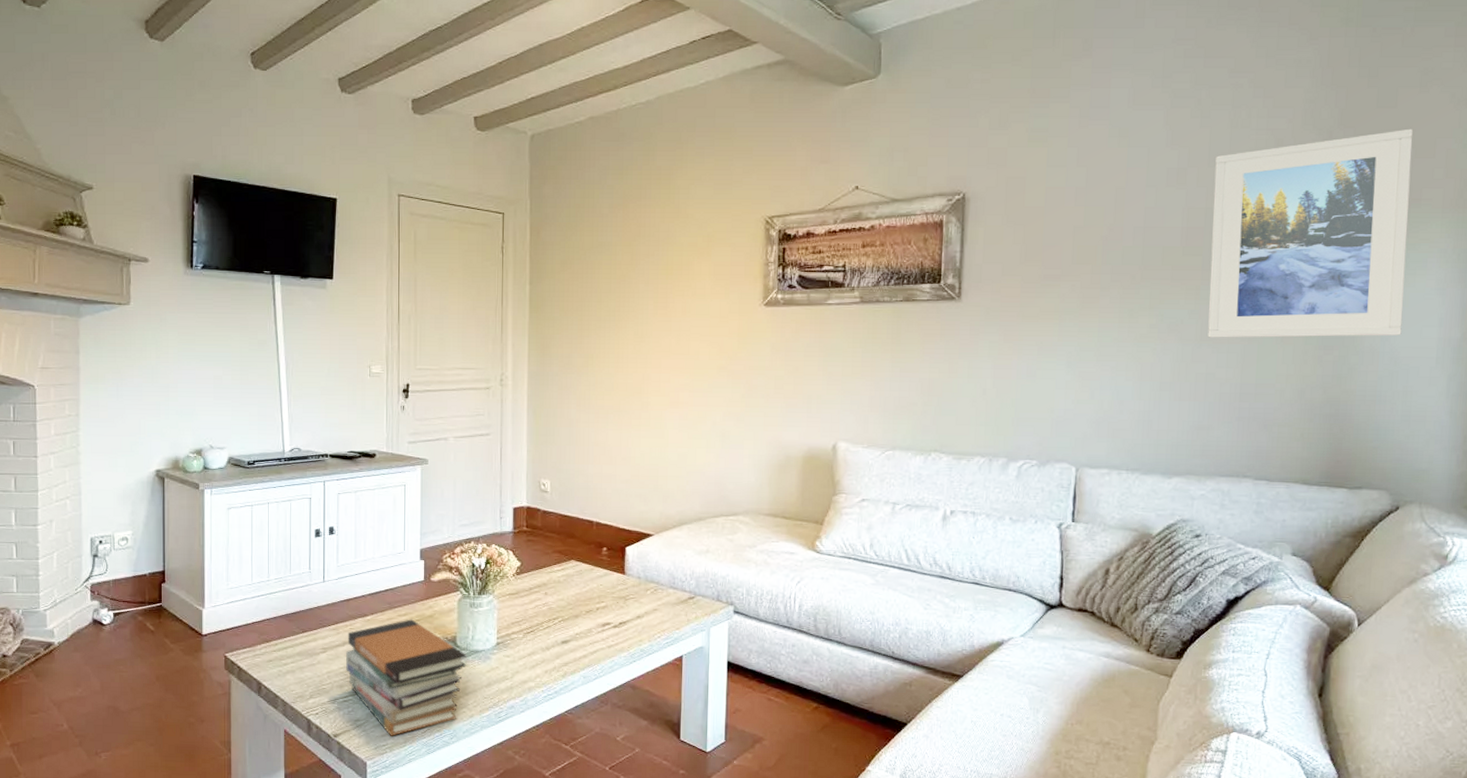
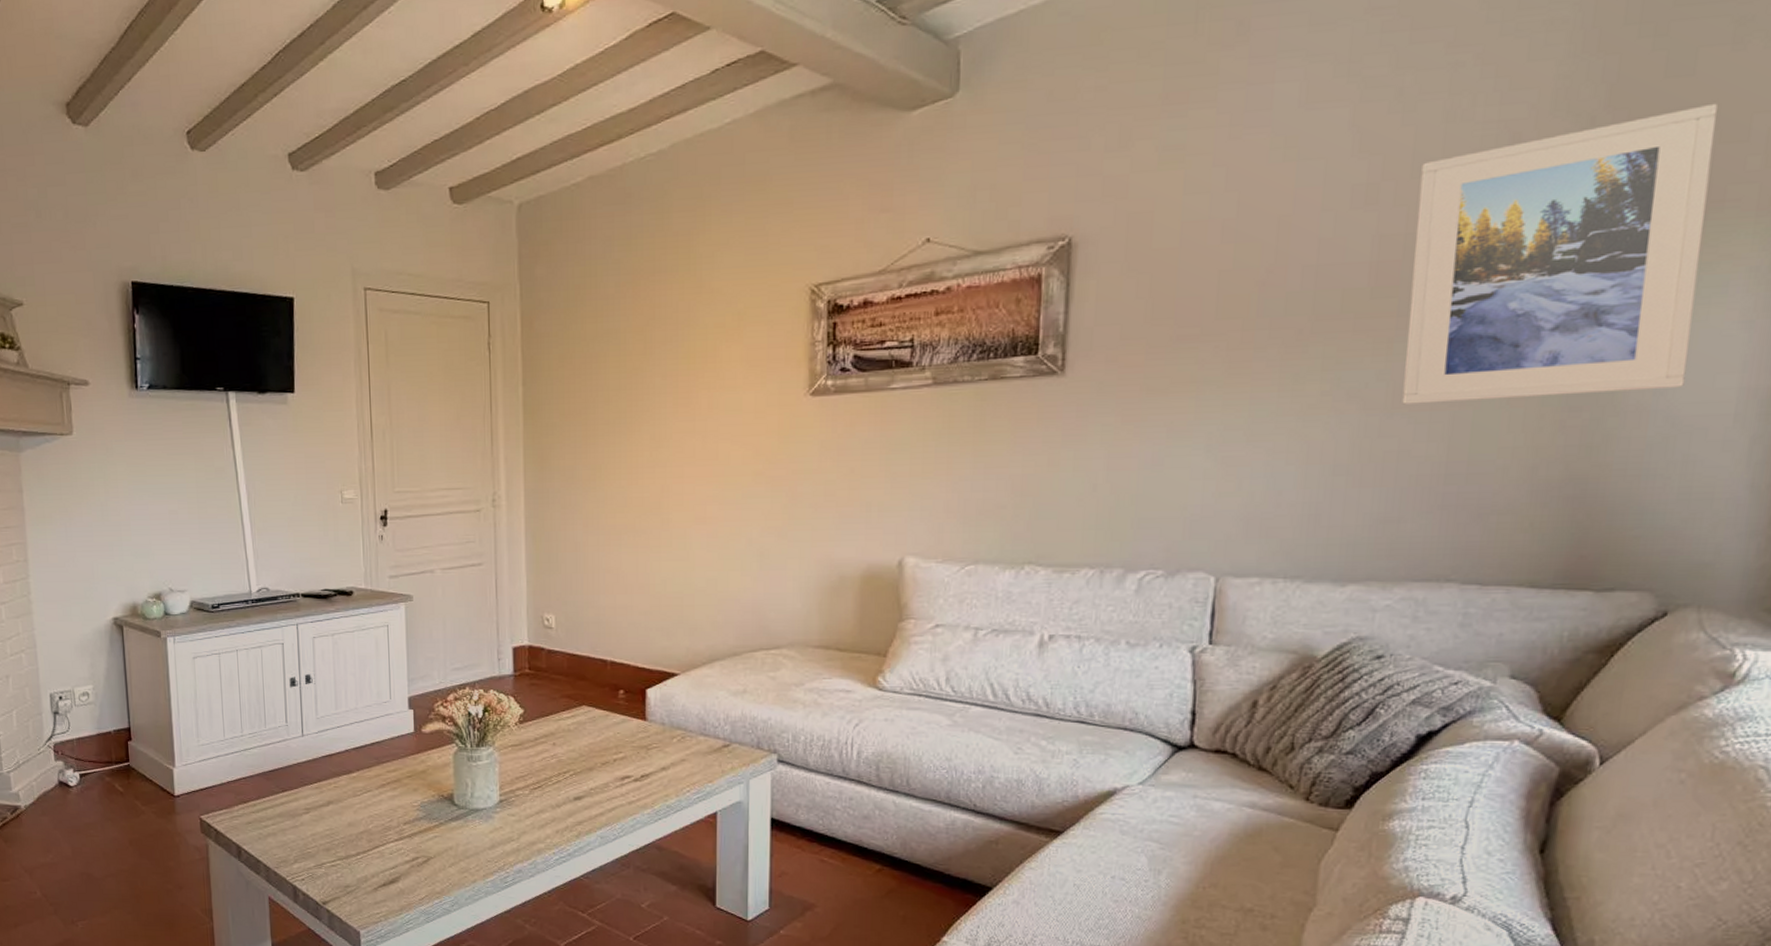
book stack: present [345,619,467,736] -> none [330,775,466,904]

